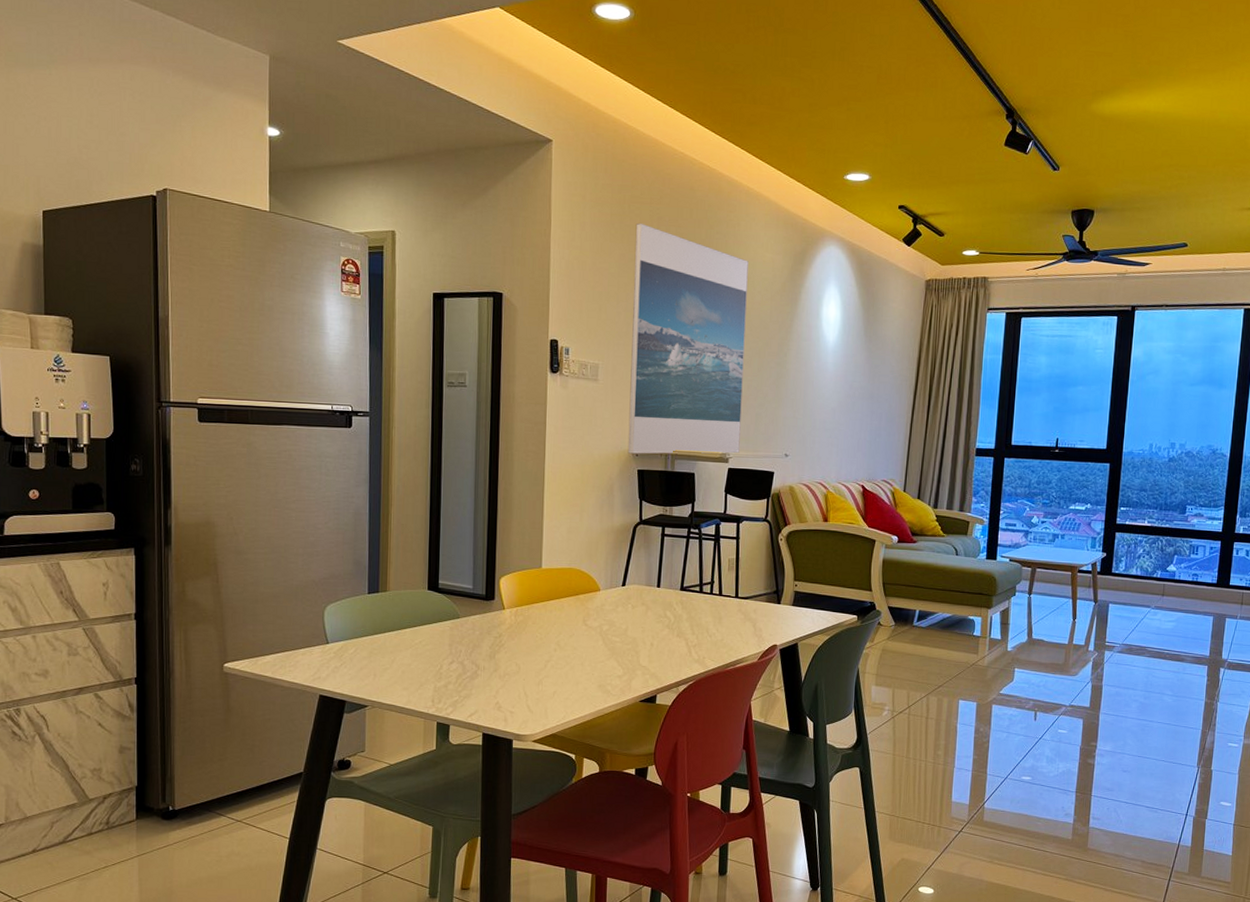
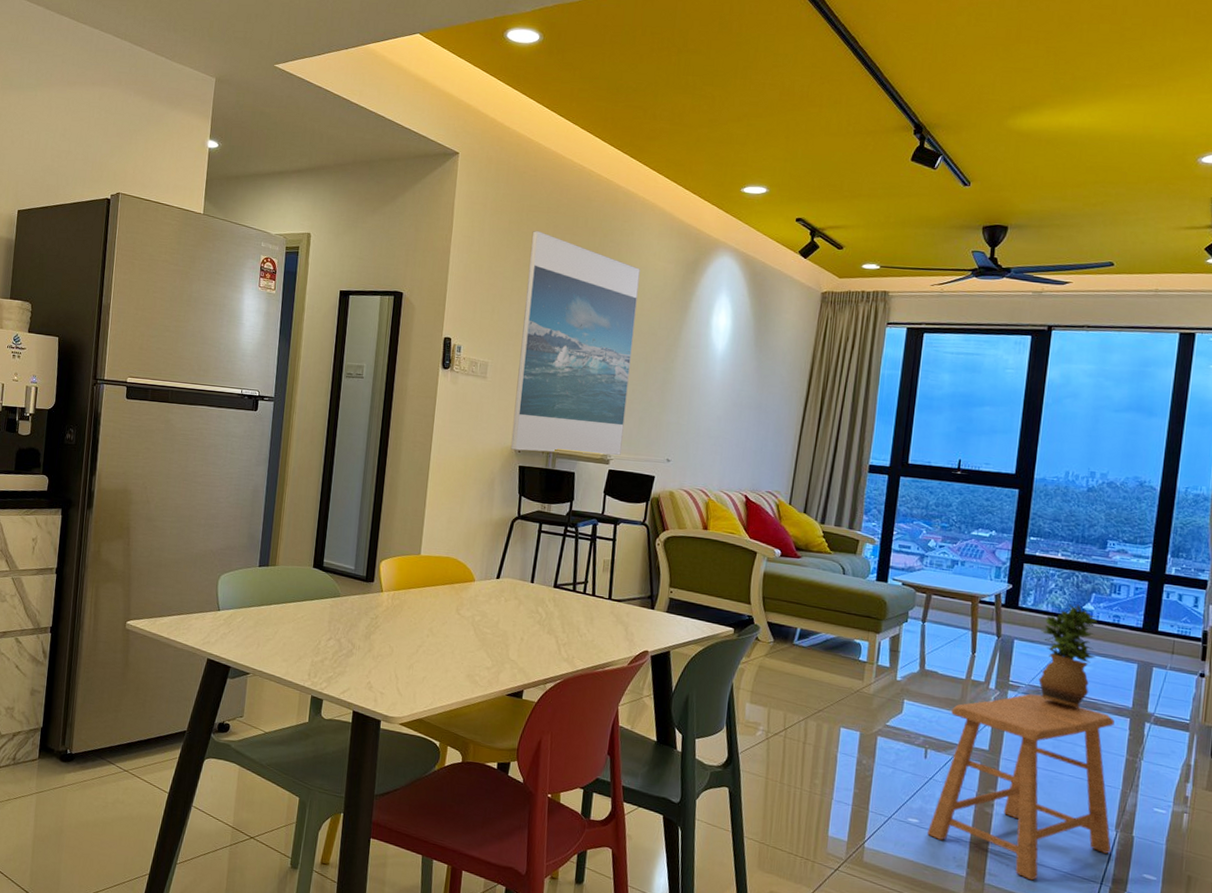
stool: none [1038,652,1195,820] -> present [926,693,1115,881]
potted plant: none [1130,566,1179,661] -> present [1038,604,1097,708]

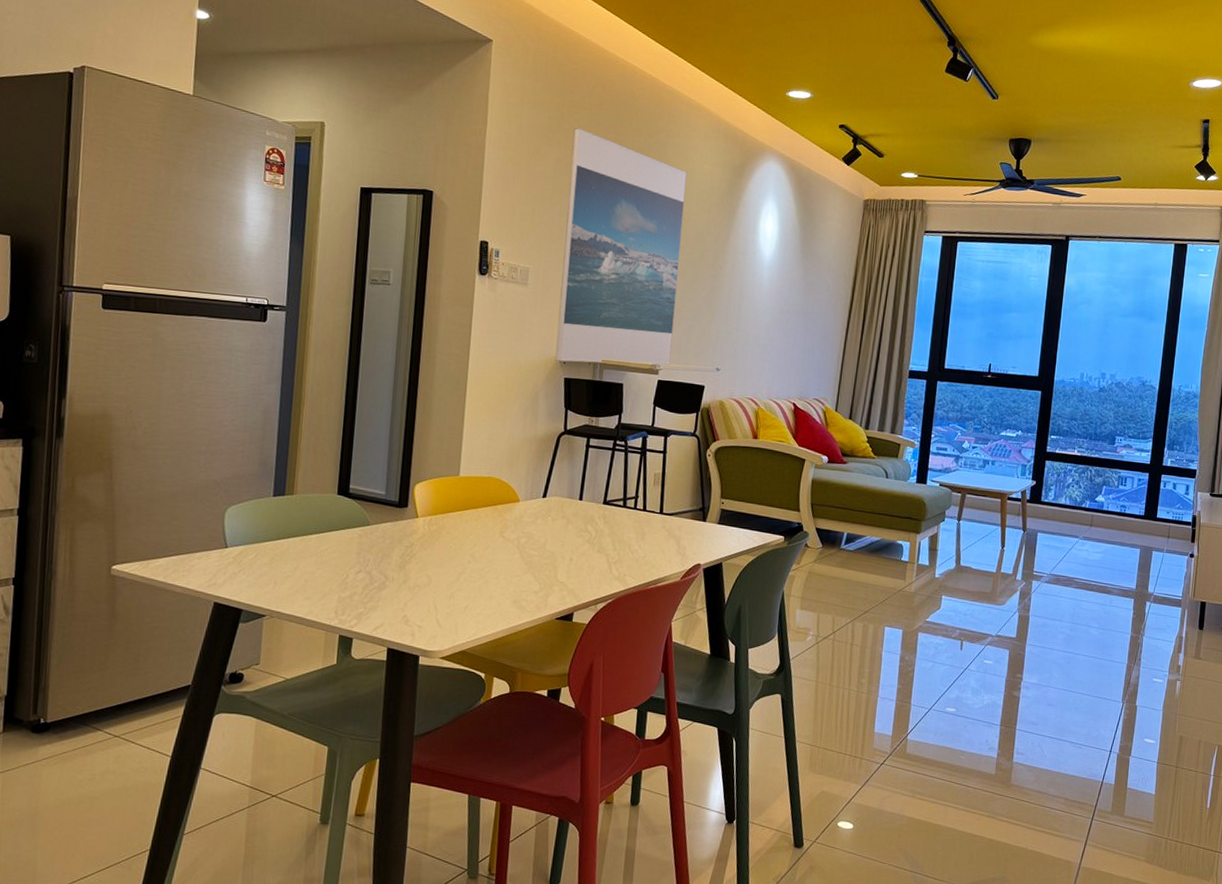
stool: present [926,693,1115,881] -> none [962,582,1122,755]
potted plant: present [1038,604,1097,708] -> none [1058,497,1107,593]

